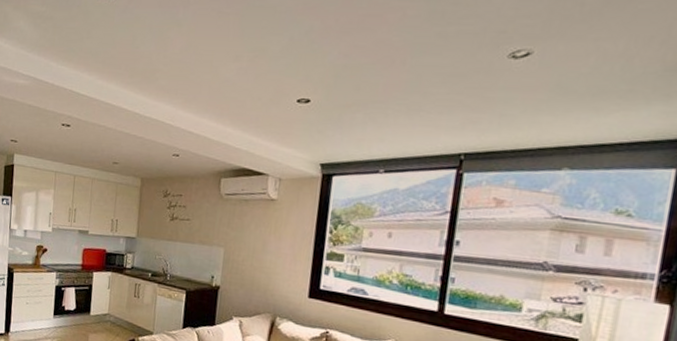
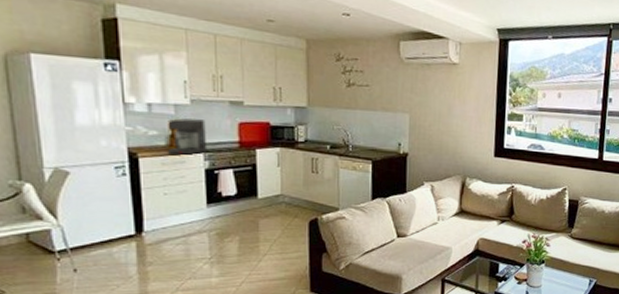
coffee maker: none [33,242,60,273] -> present [168,118,208,155]

